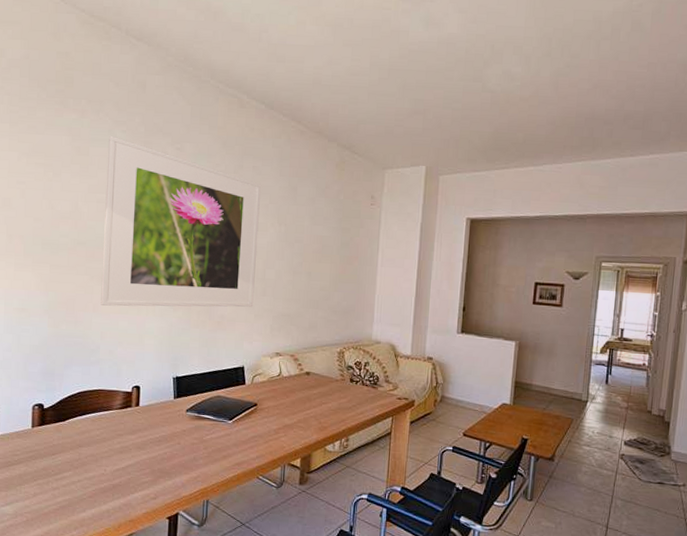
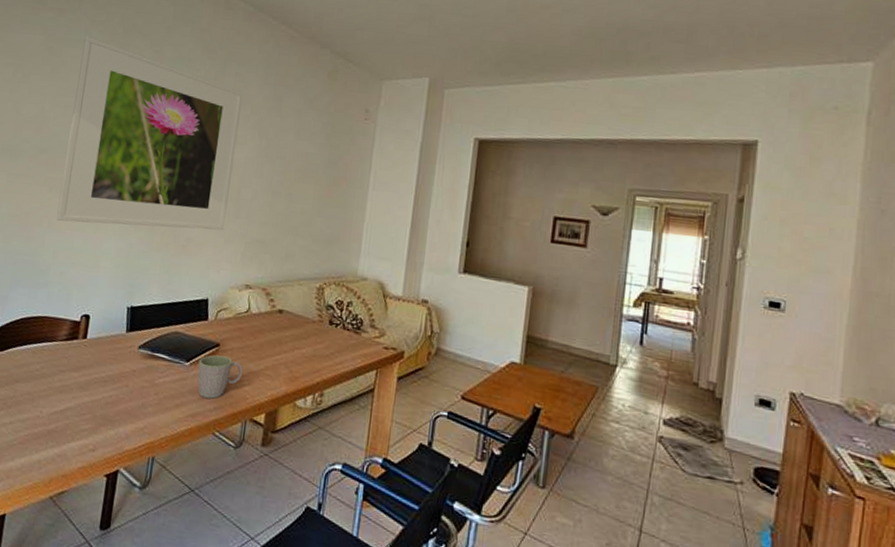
mug: none [240,413,279,449] -> present [197,355,243,399]

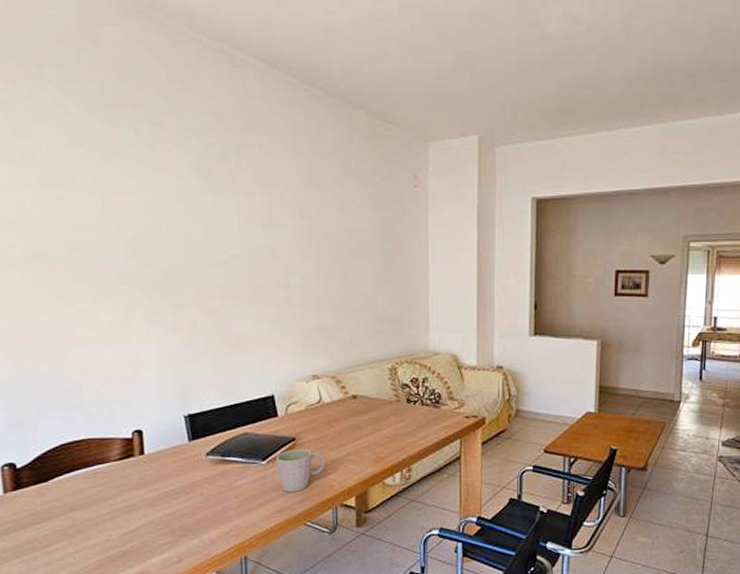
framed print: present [56,36,243,231] -> none [56,109,278,333]

